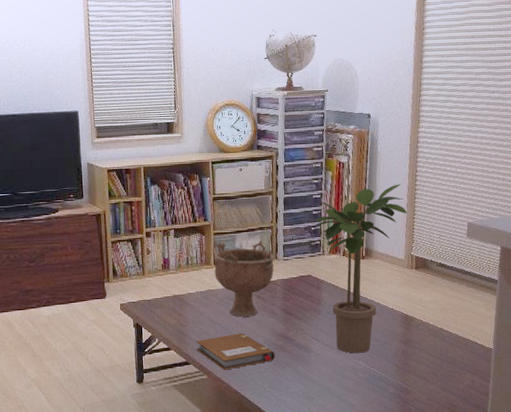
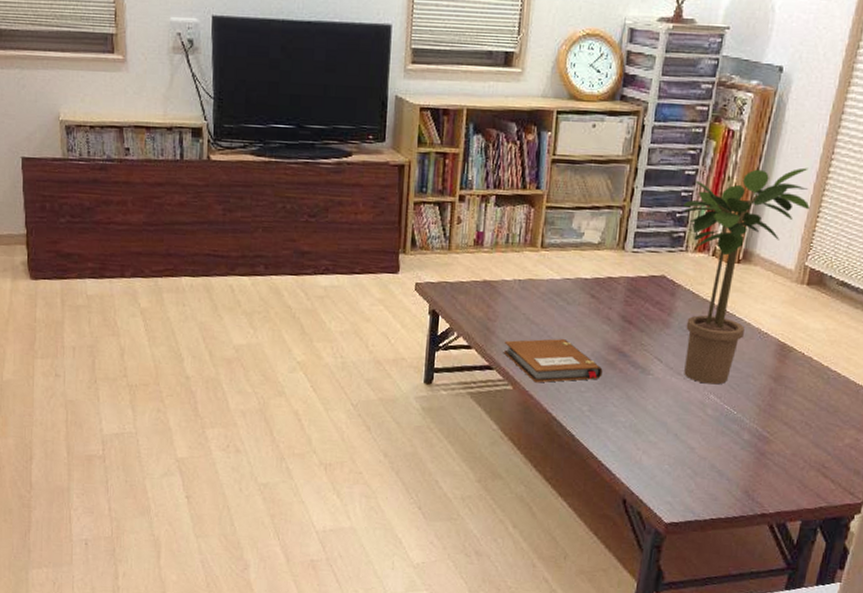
decorative bowl: present [214,240,275,317] -> none [540,219,622,320]

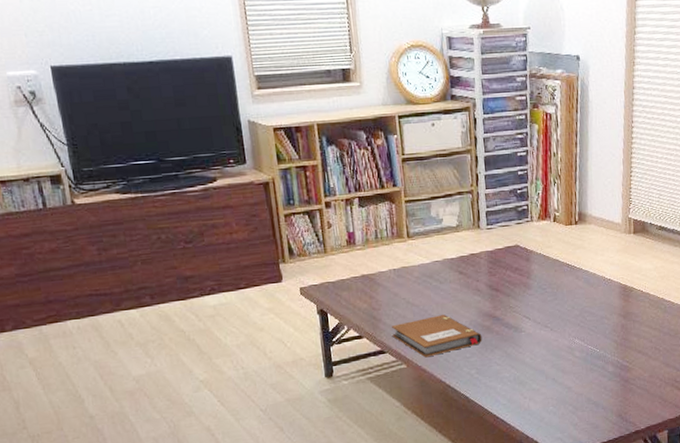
potted plant: present [682,167,810,385] -> none [521,137,623,331]

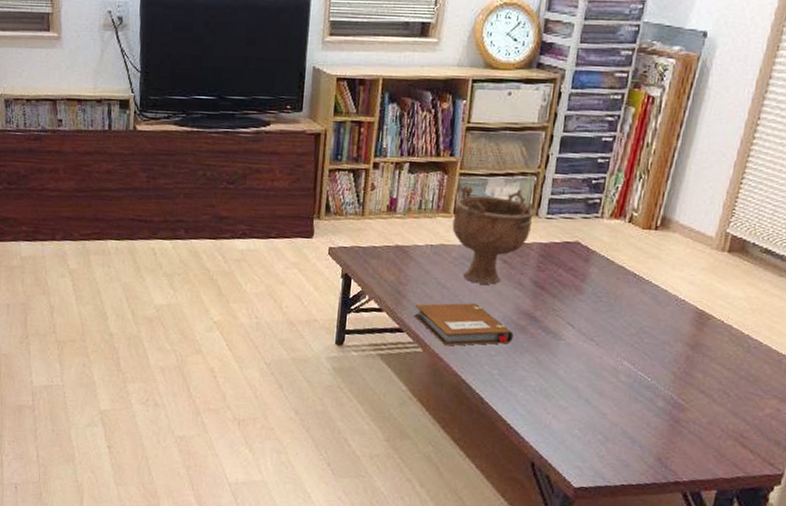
decorative bowl: none [407,207,477,297] -> present [452,186,535,285]

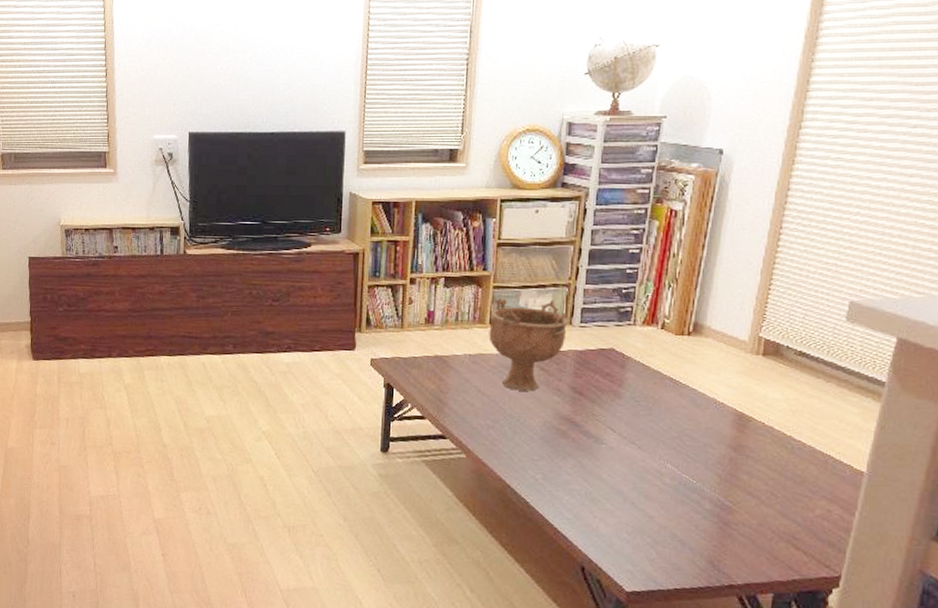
notebook: present [413,303,514,346] -> none [456,409,555,452]

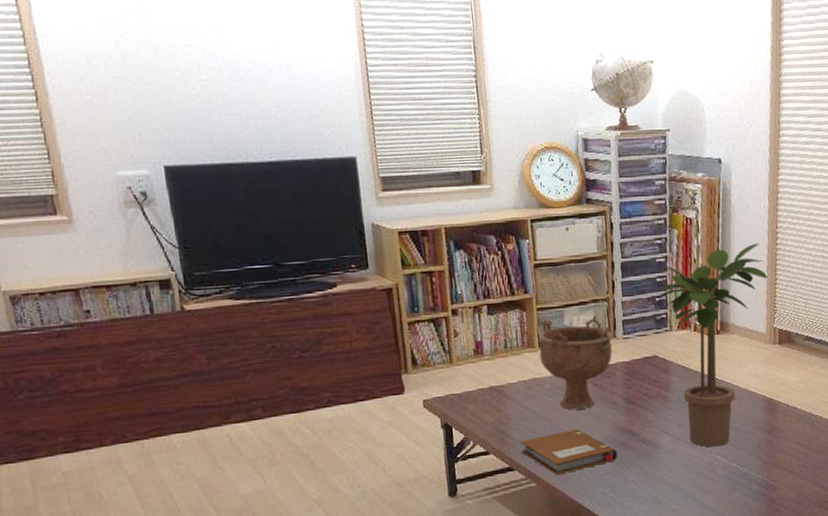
notebook: none [456,409,555,452] -> present [521,429,618,475]
potted plant: none [628,242,760,454] -> present [660,243,767,447]

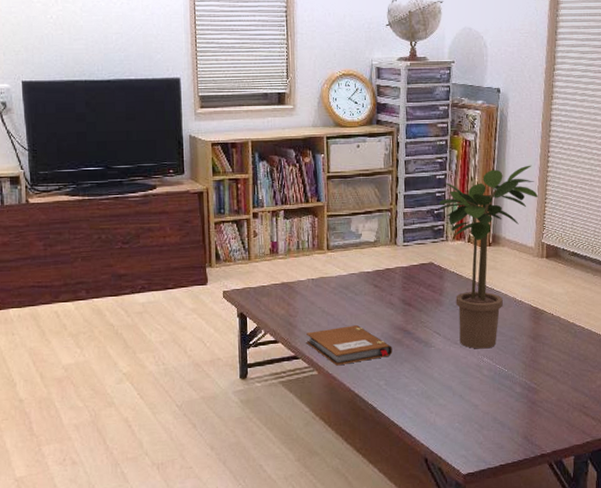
decorative bowl: present [539,315,613,410] -> none [327,224,394,308]

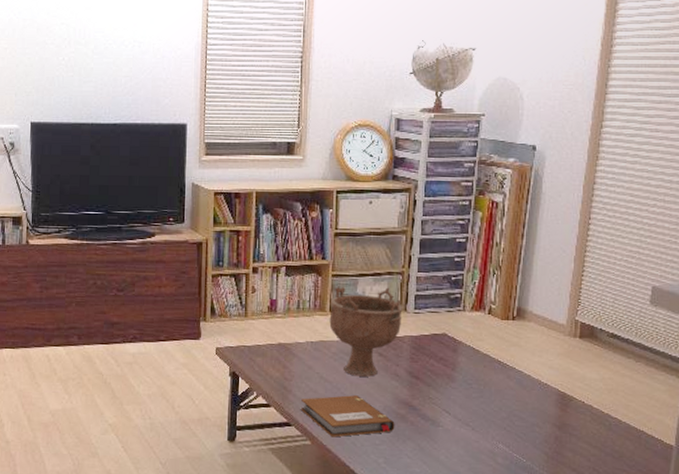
decorative bowl: none [327,224,394,308] -> present [329,286,404,377]
potted plant: present [439,165,538,349] -> none [457,232,574,434]

